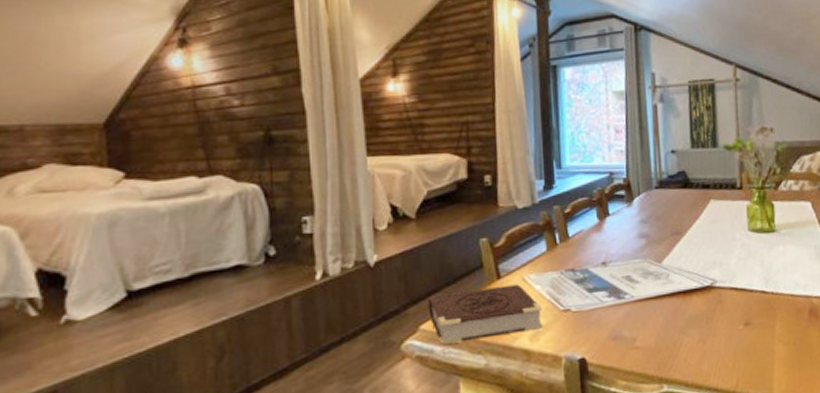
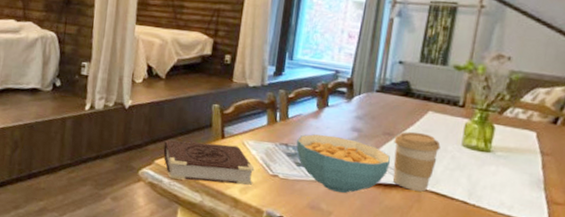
cereal bowl: none [582,247,685,313] -> present [296,134,391,193]
coffee cup: none [683,225,729,292] -> present [392,131,441,192]

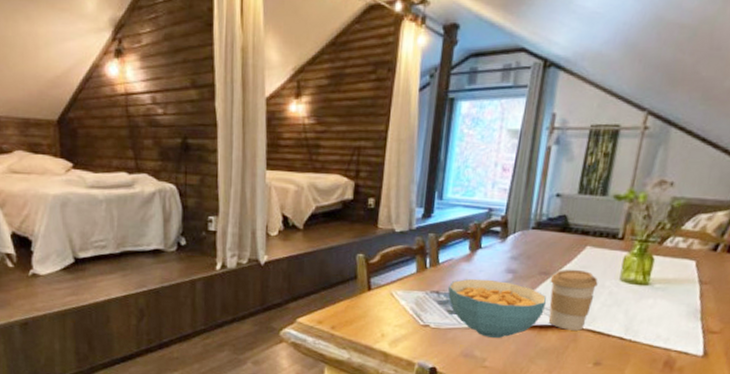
book: present [163,139,255,185] -> none [305,296,405,338]

